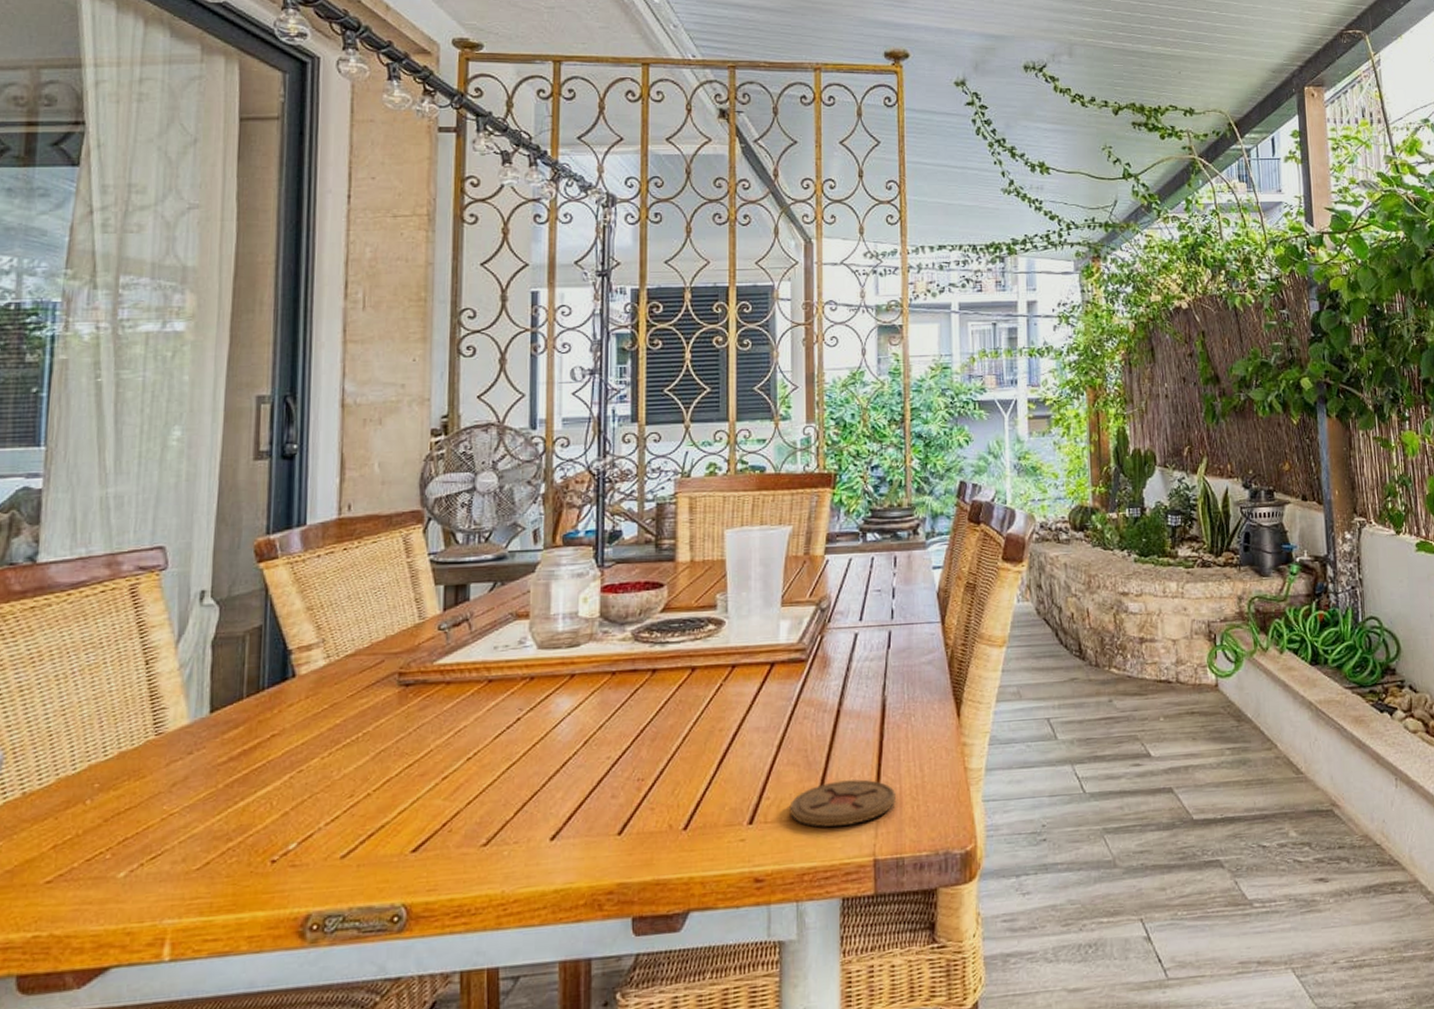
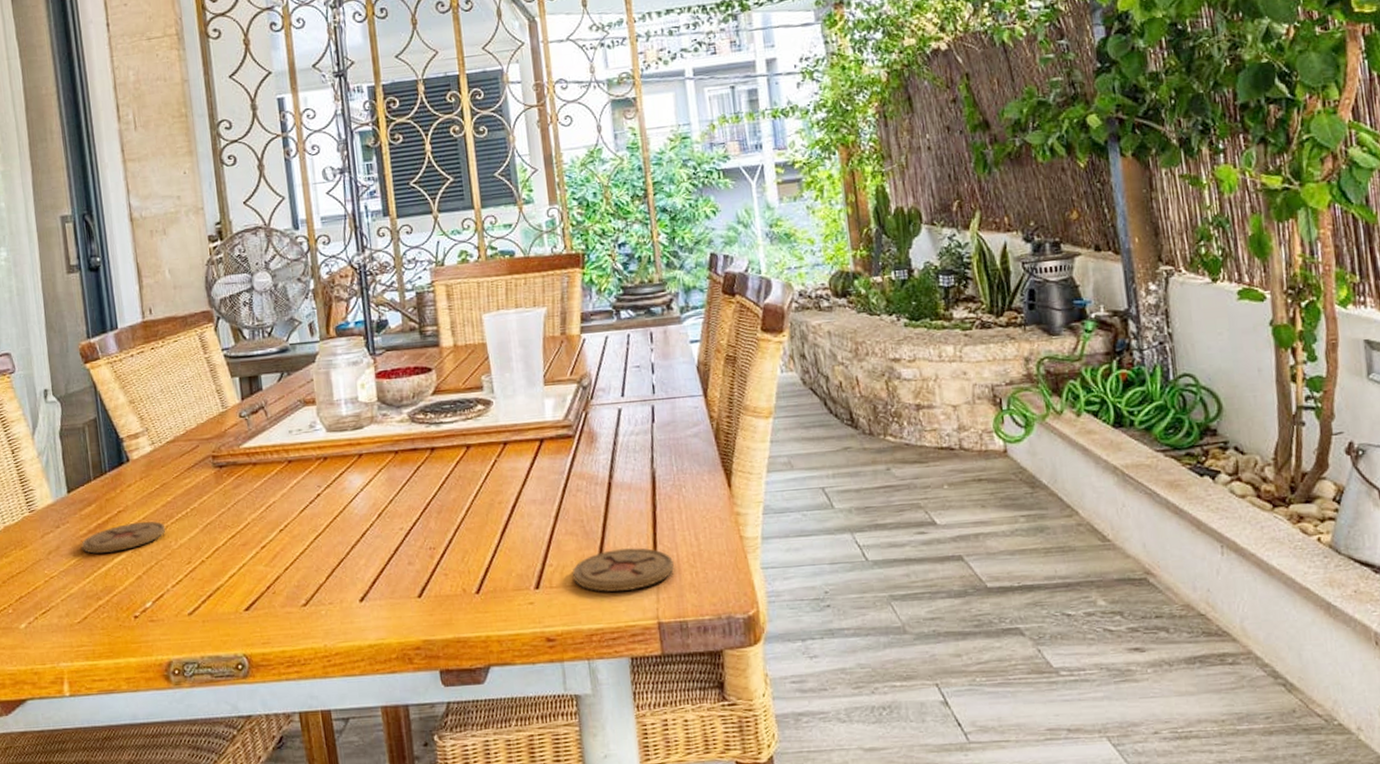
coaster: none [217,747,329,786] -> present [81,521,166,554]

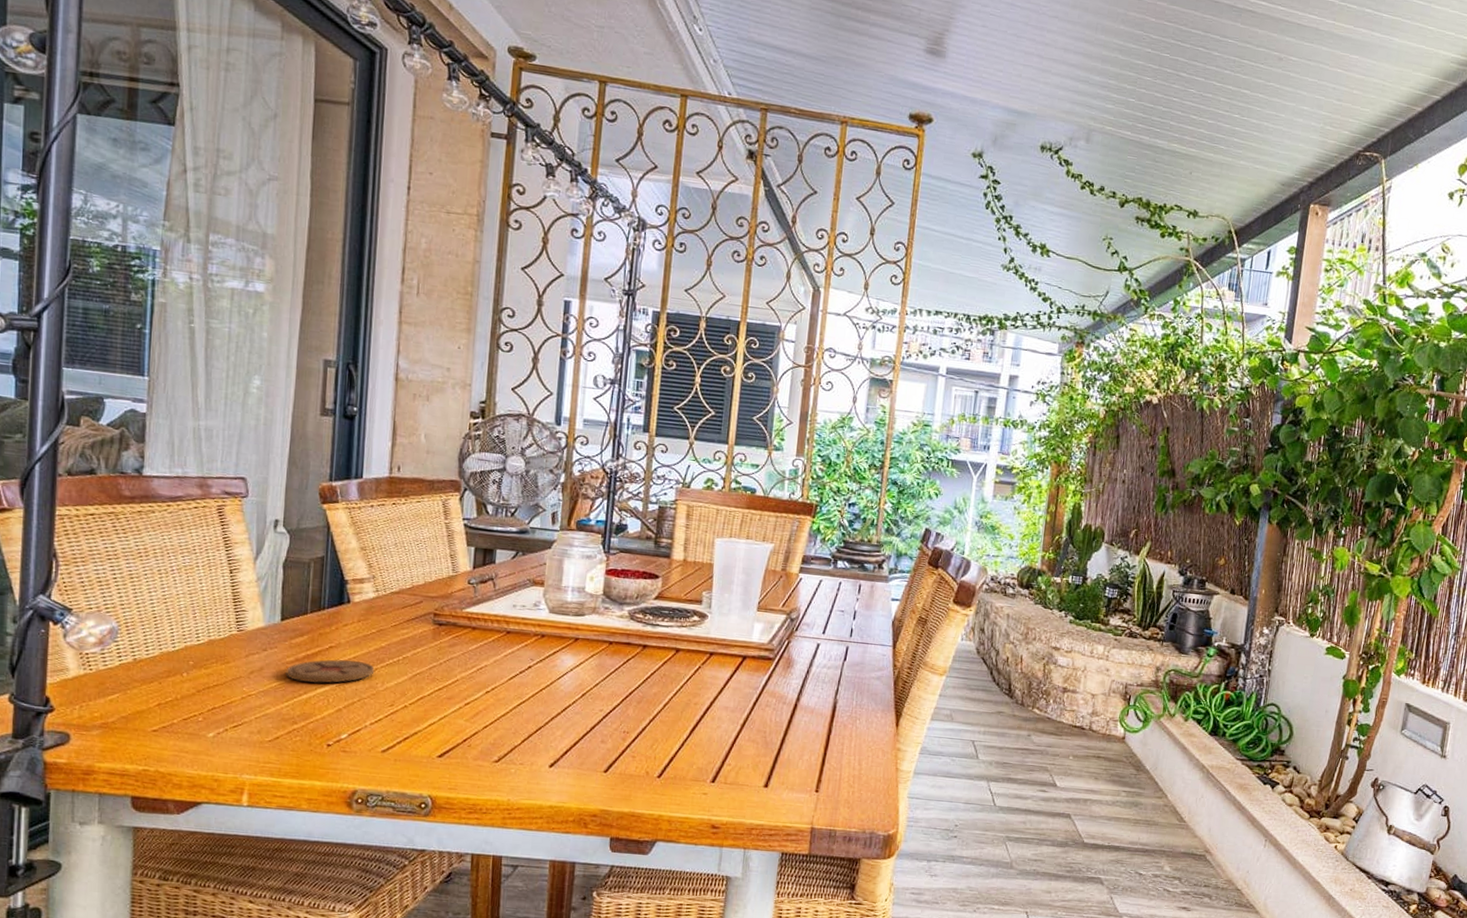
coaster: present [572,547,674,592] -> none [746,760,836,797]

